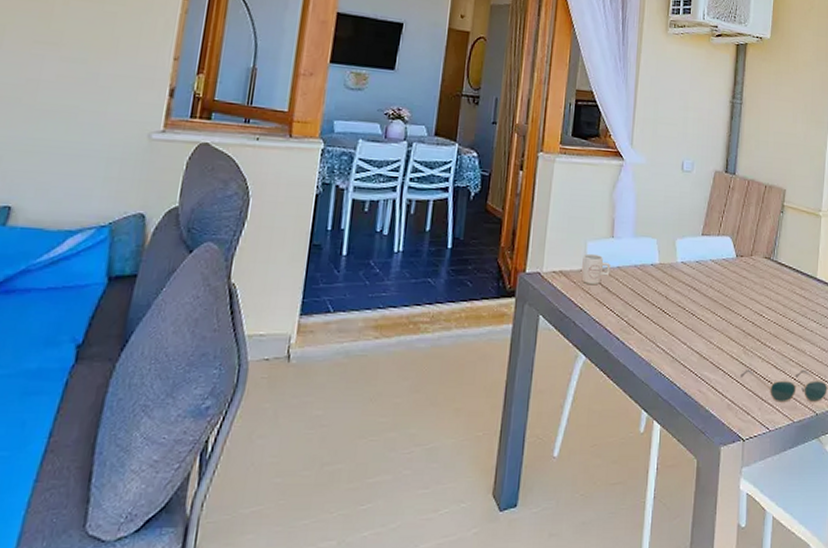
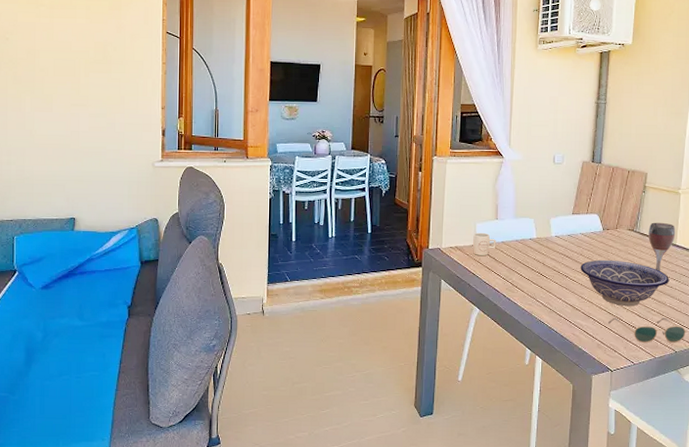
decorative bowl: none [709,294,809,355] -> present [580,259,669,307]
cup: none [786,249,816,325] -> present [648,222,675,282]

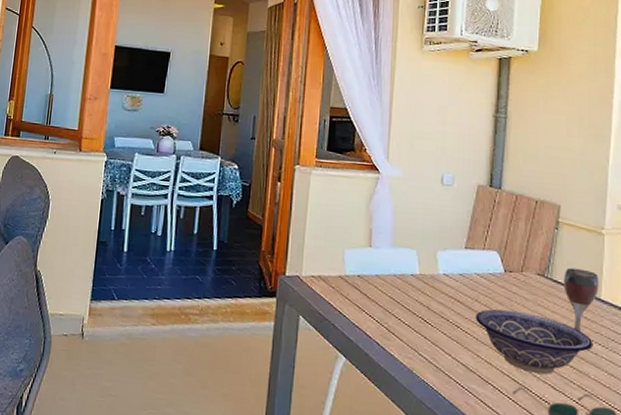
mug: present [472,232,496,256] -> none [339,260,369,291]

